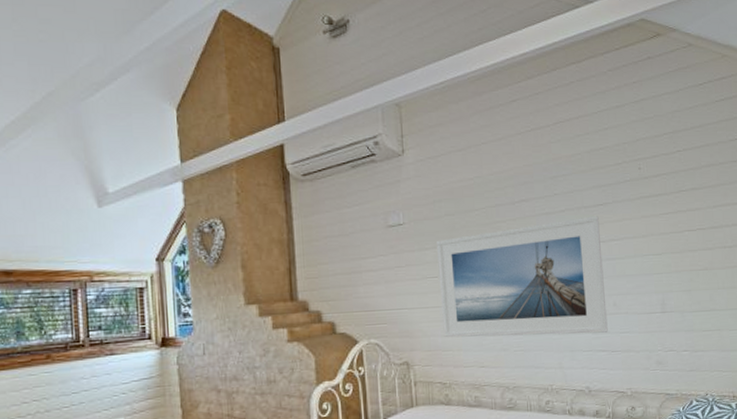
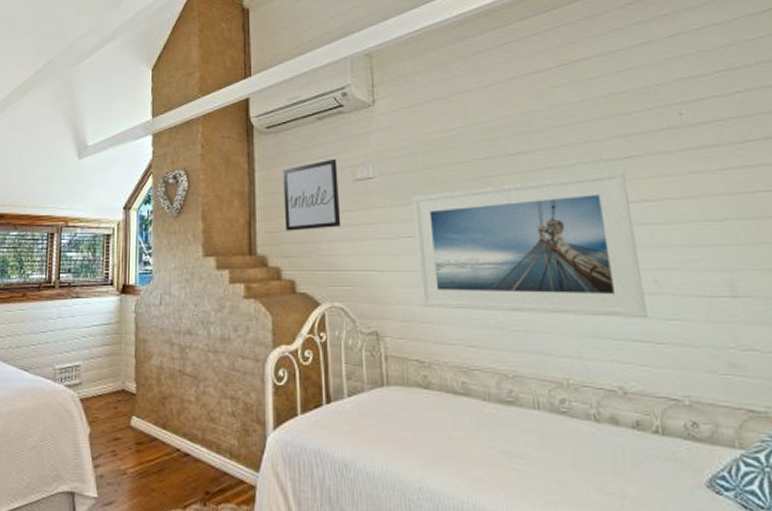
wall art: none [320,206,376,277] -> present [283,158,341,231]

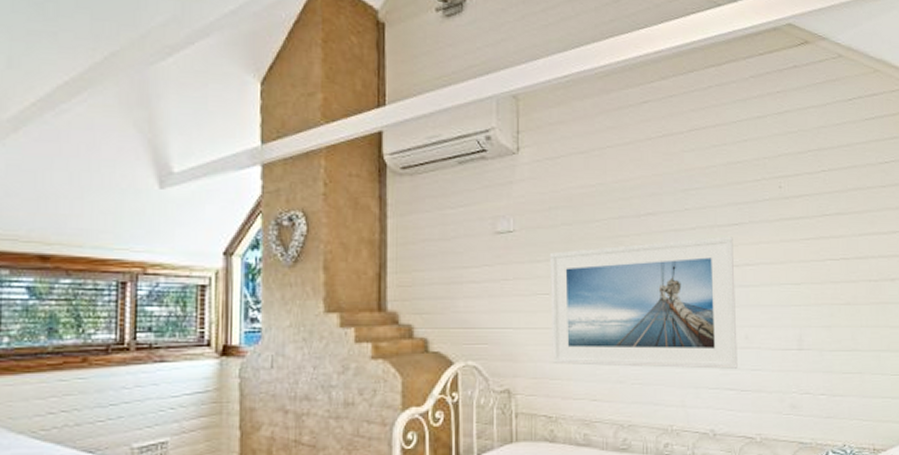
wall art: present [283,158,341,231] -> none [418,208,479,286]

